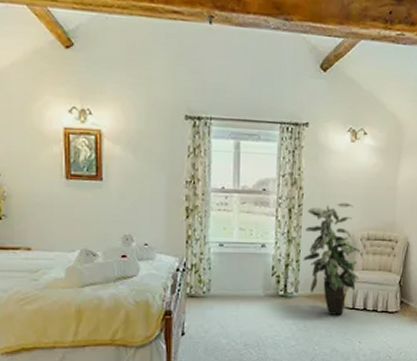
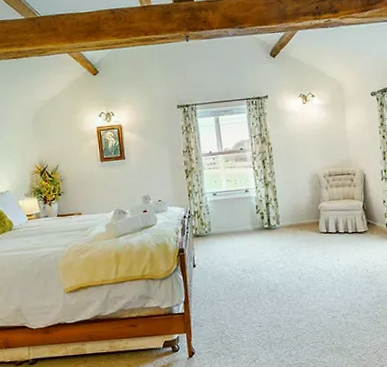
indoor plant: present [303,203,361,315] -> none [278,150,328,240]

